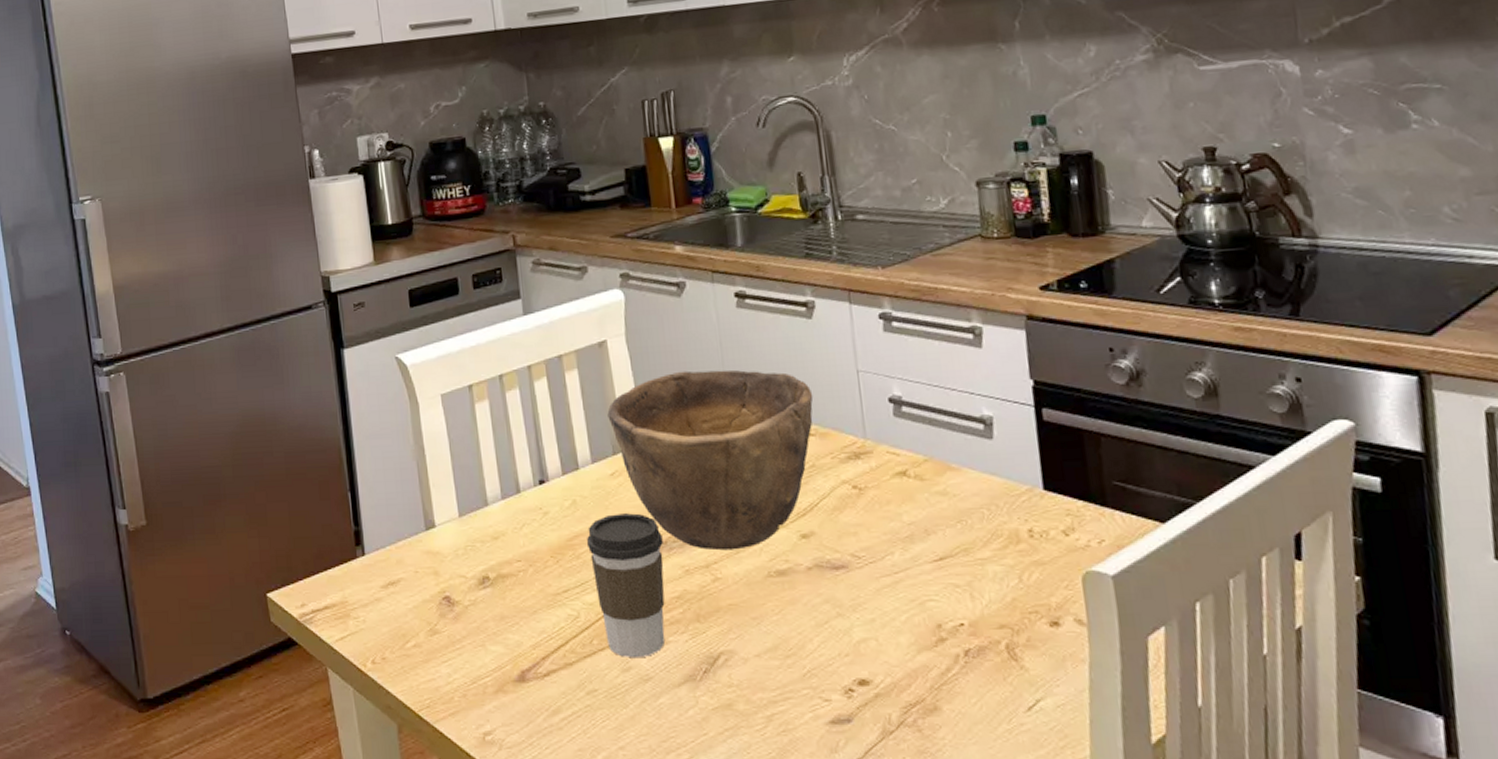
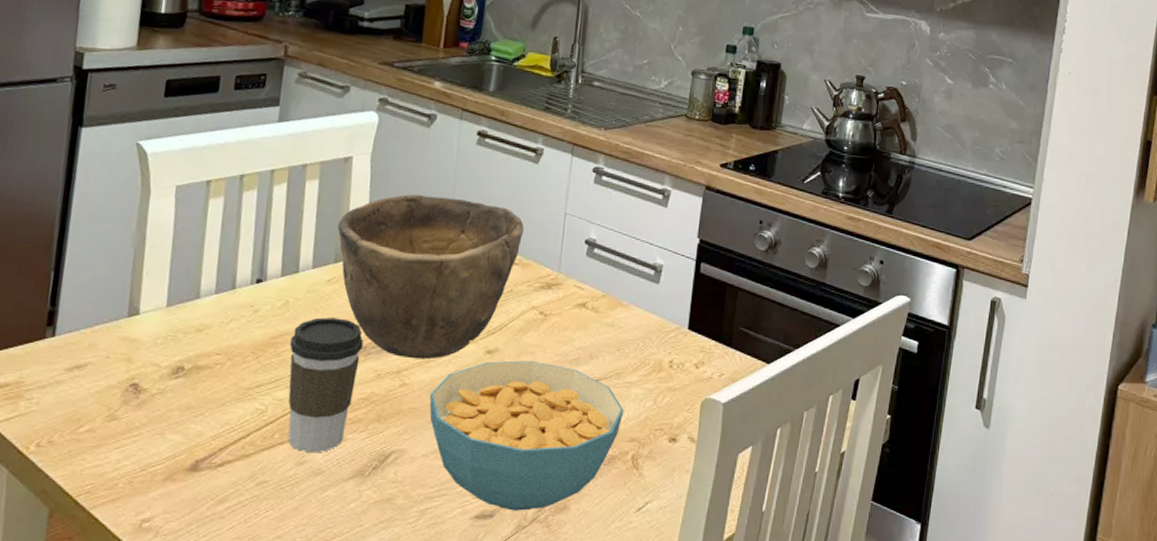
cereal bowl: none [747,543,984,714] -> present [429,361,624,511]

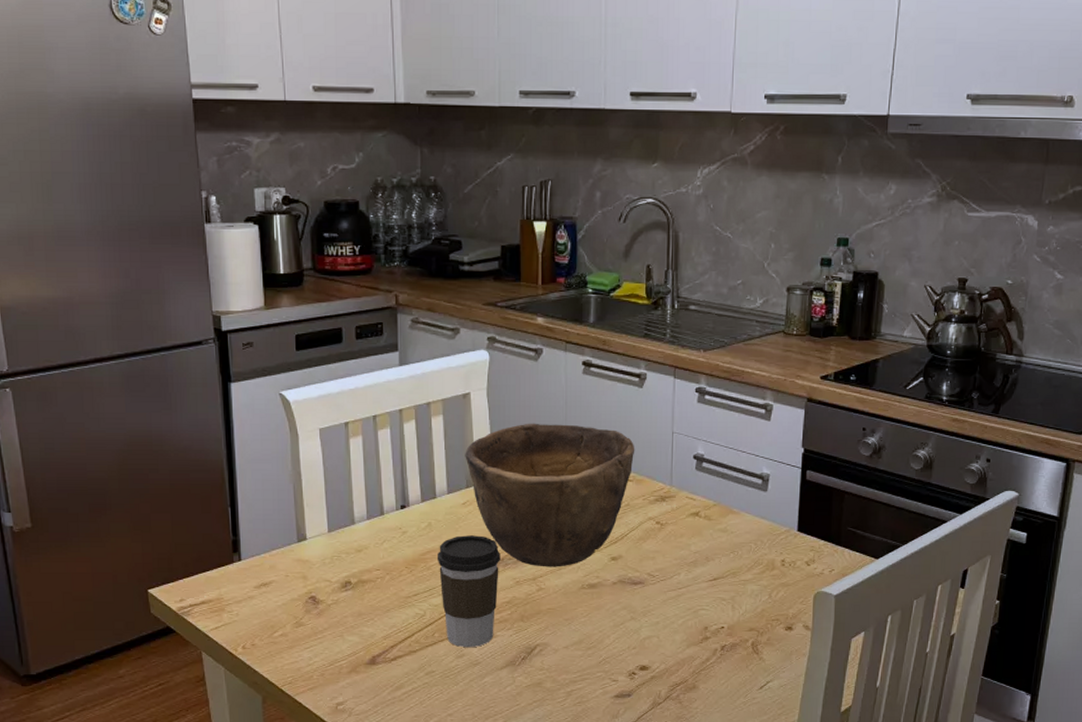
cereal bowl: present [429,361,624,511] -> none [564,565,742,691]

